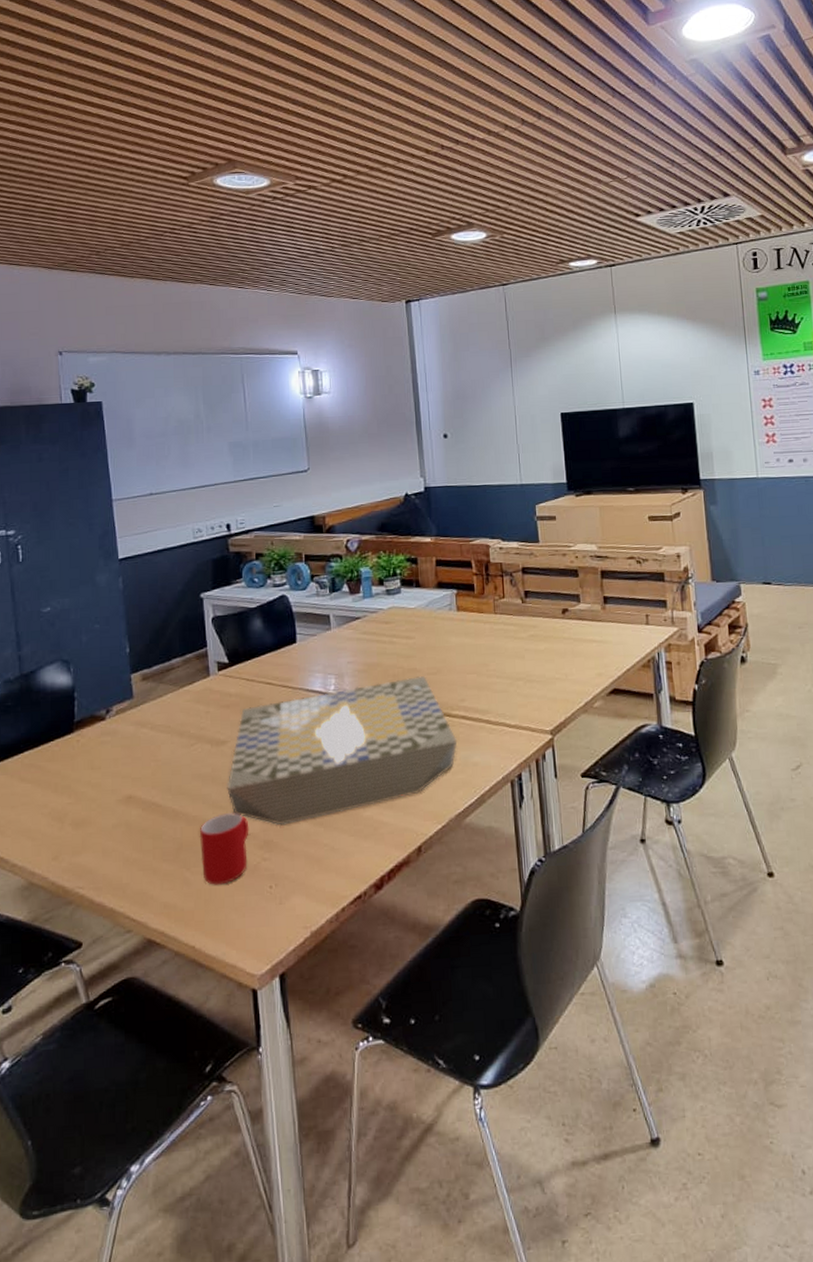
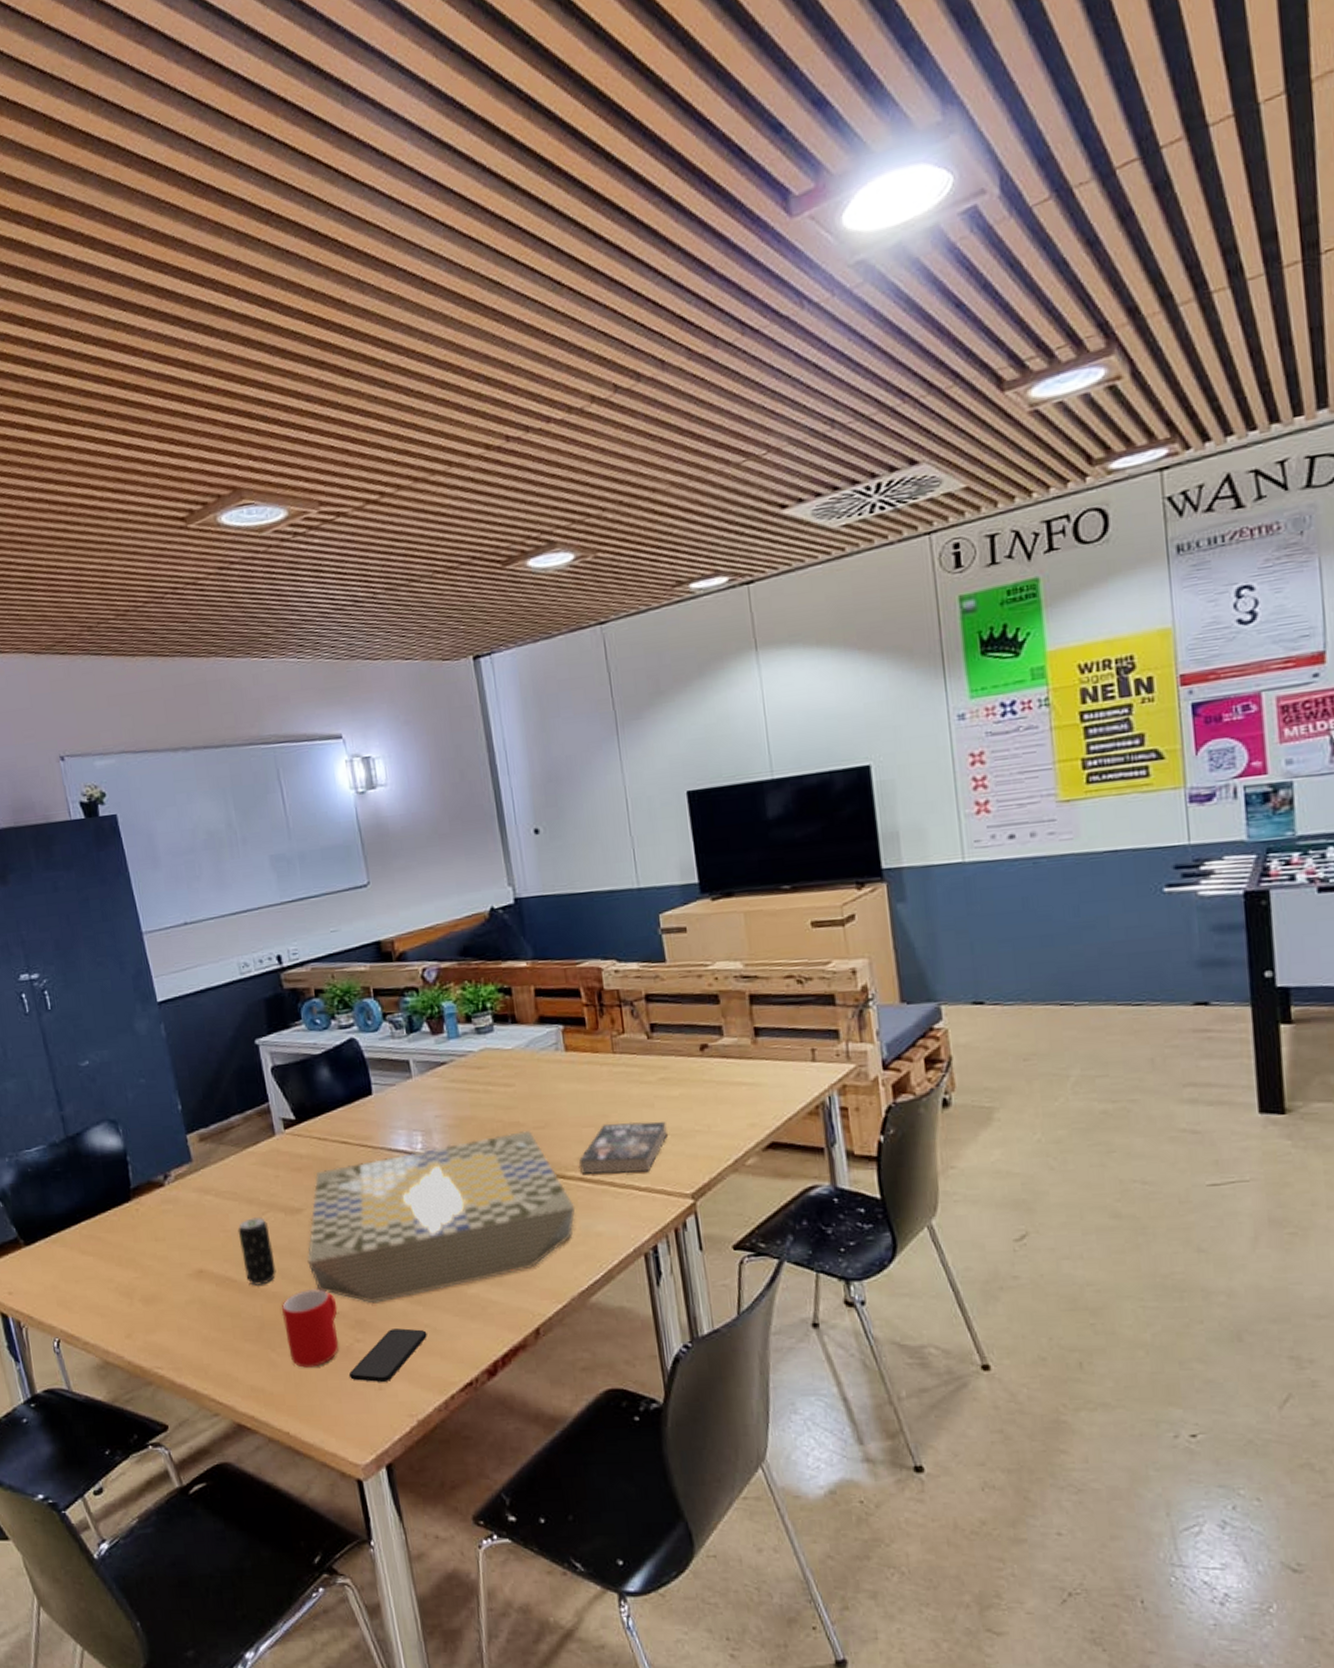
beverage can: none [167,748,198,810] -> present [237,1217,276,1286]
smartphone: none [253,847,326,897] -> present [348,1328,427,1382]
book: none [463,670,534,713] -> present [579,1121,668,1174]

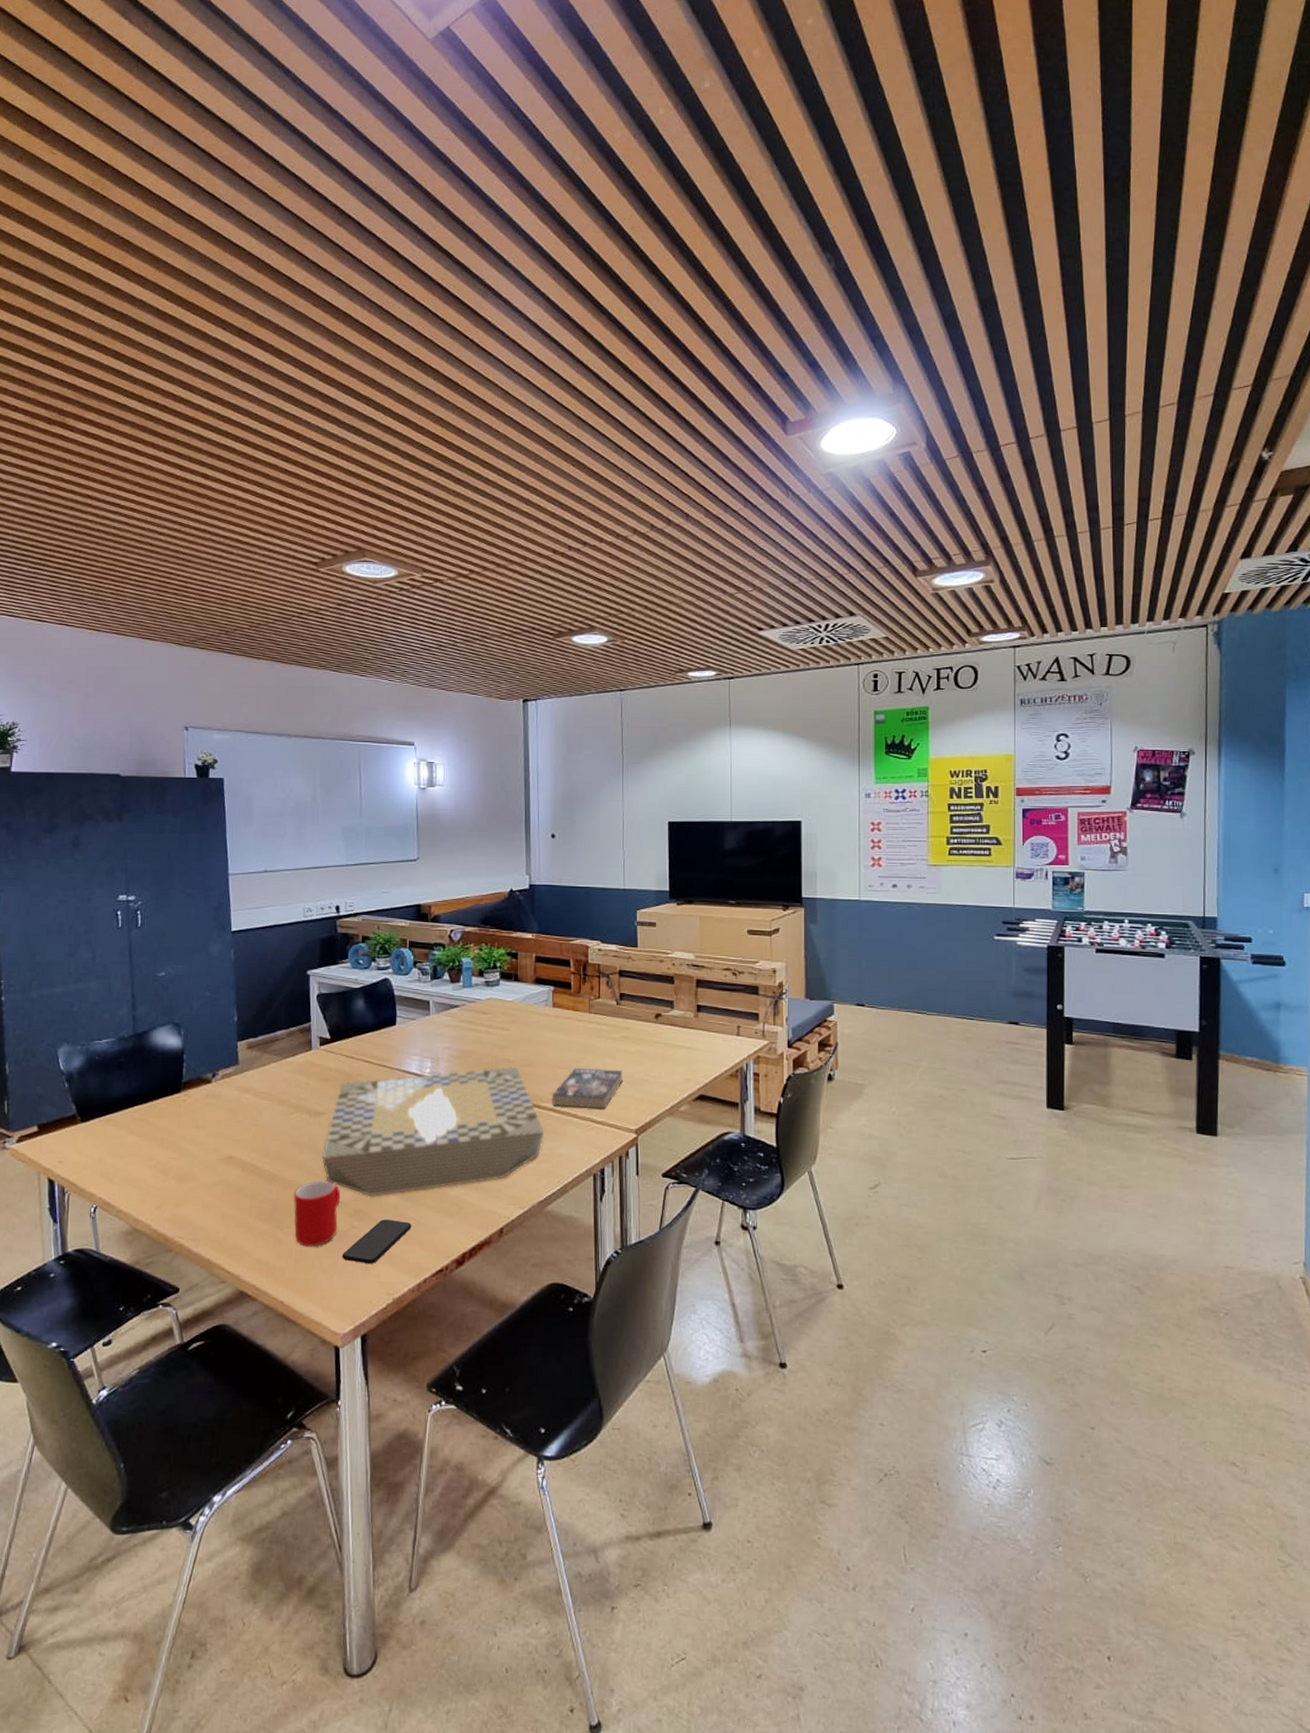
beverage can: present [237,1217,276,1286] -> none [267,1116,295,1174]

